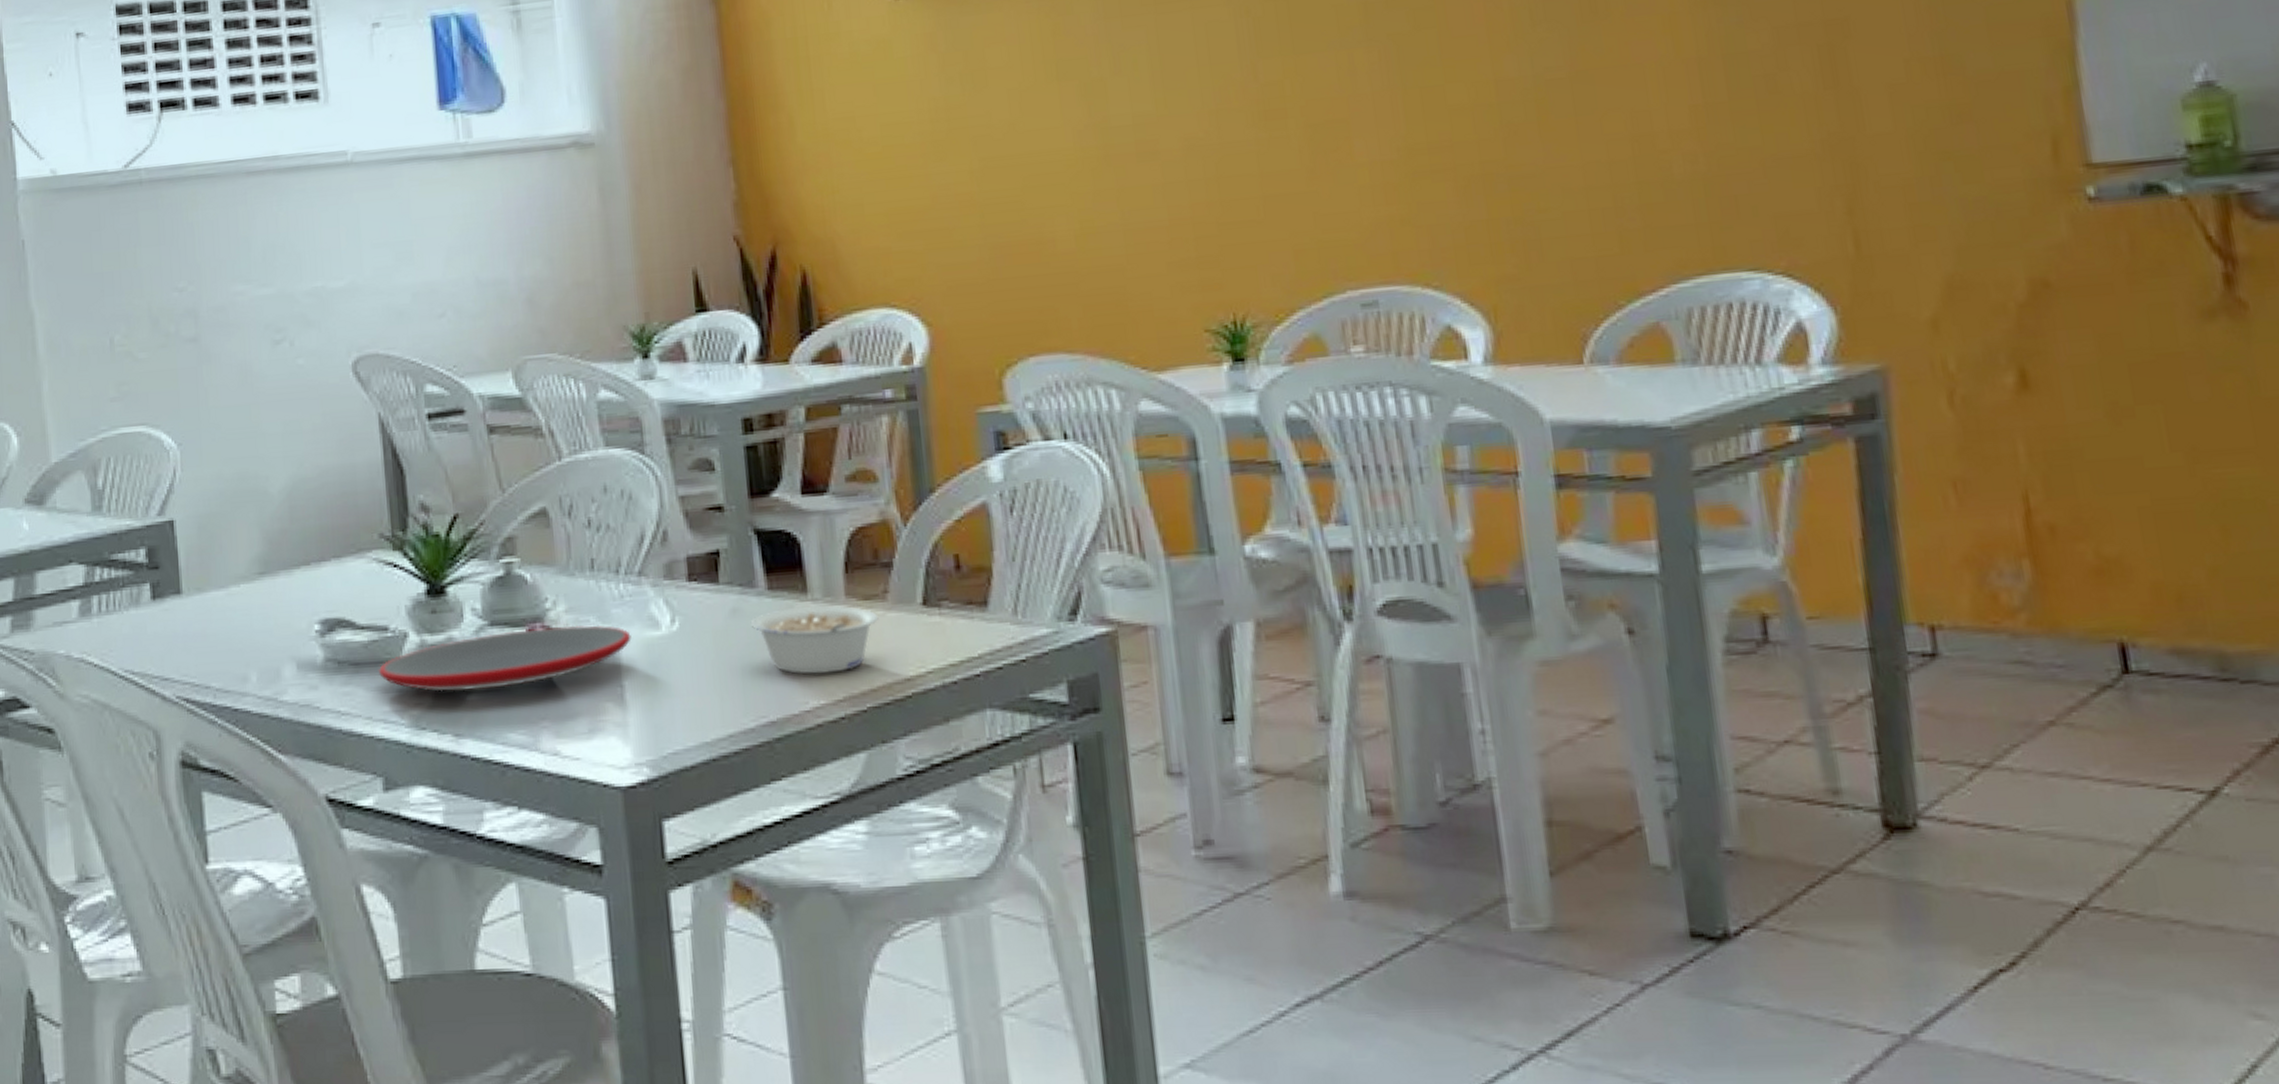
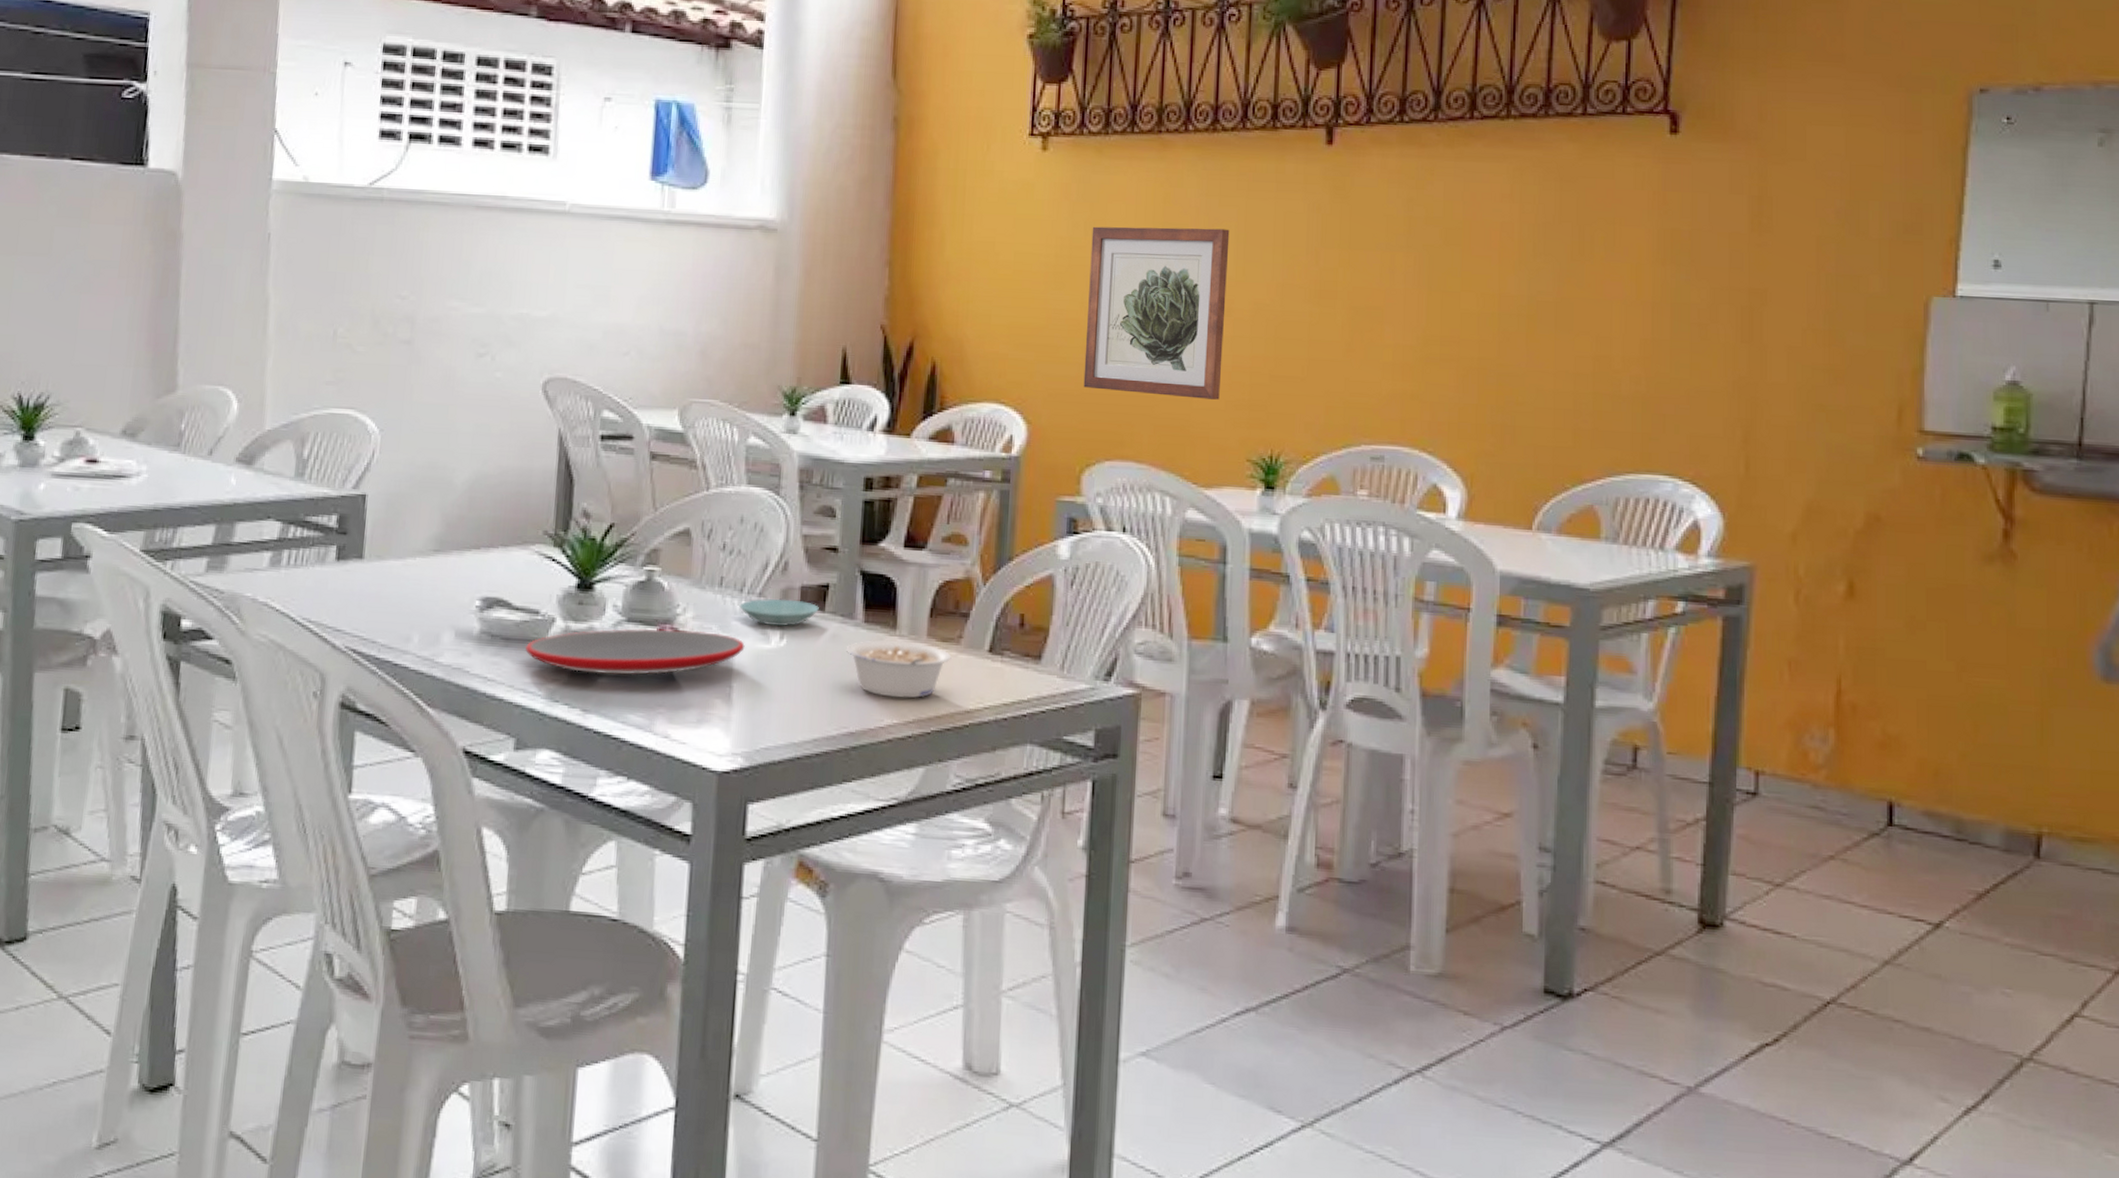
saucer: none [617,574,712,608] -> present [739,598,819,626]
wall art: none [970,55,1159,273] -> present [1083,226,1230,400]

